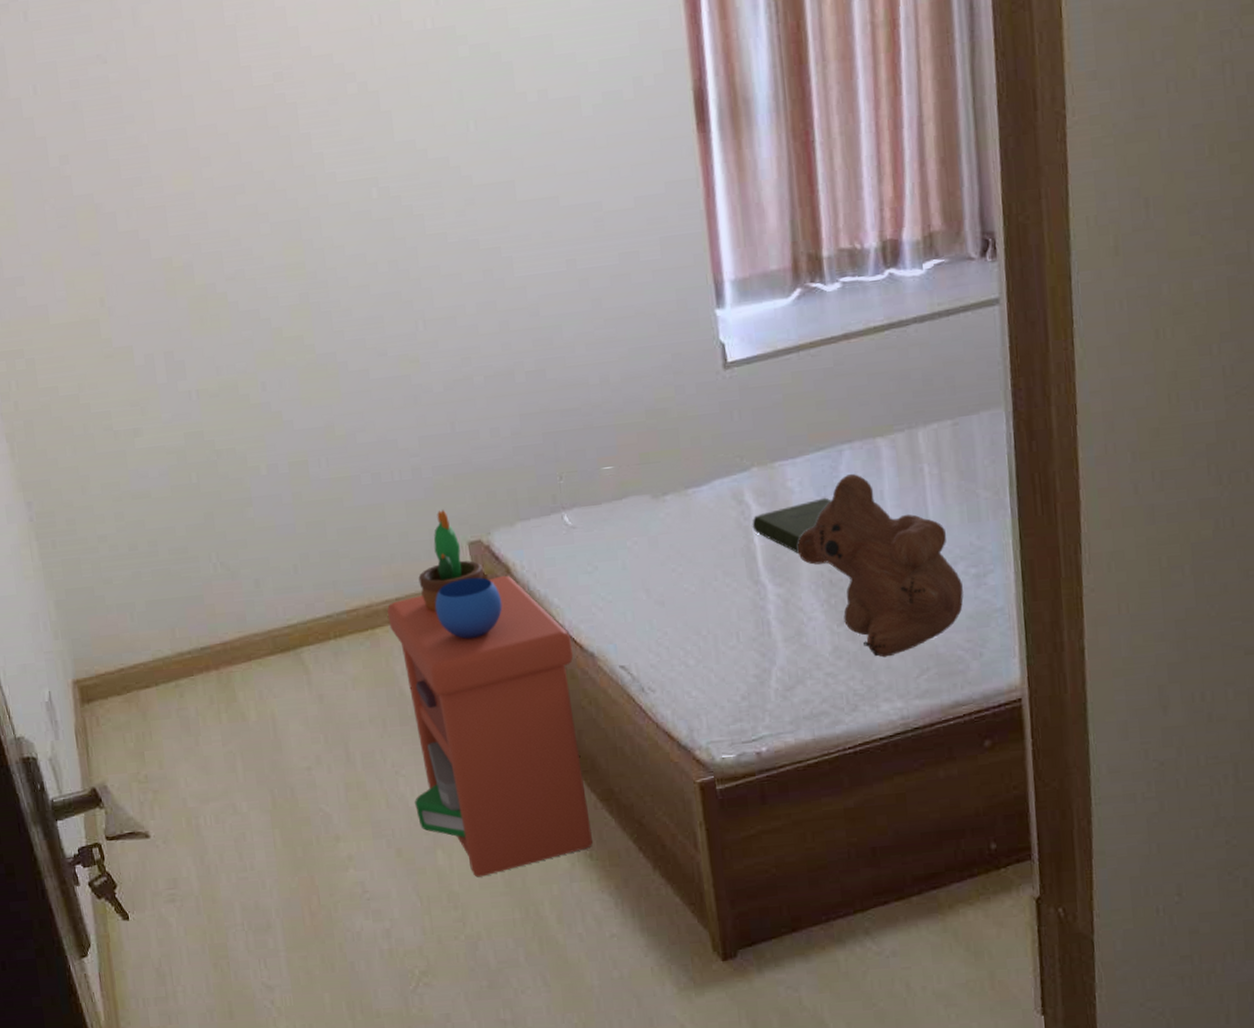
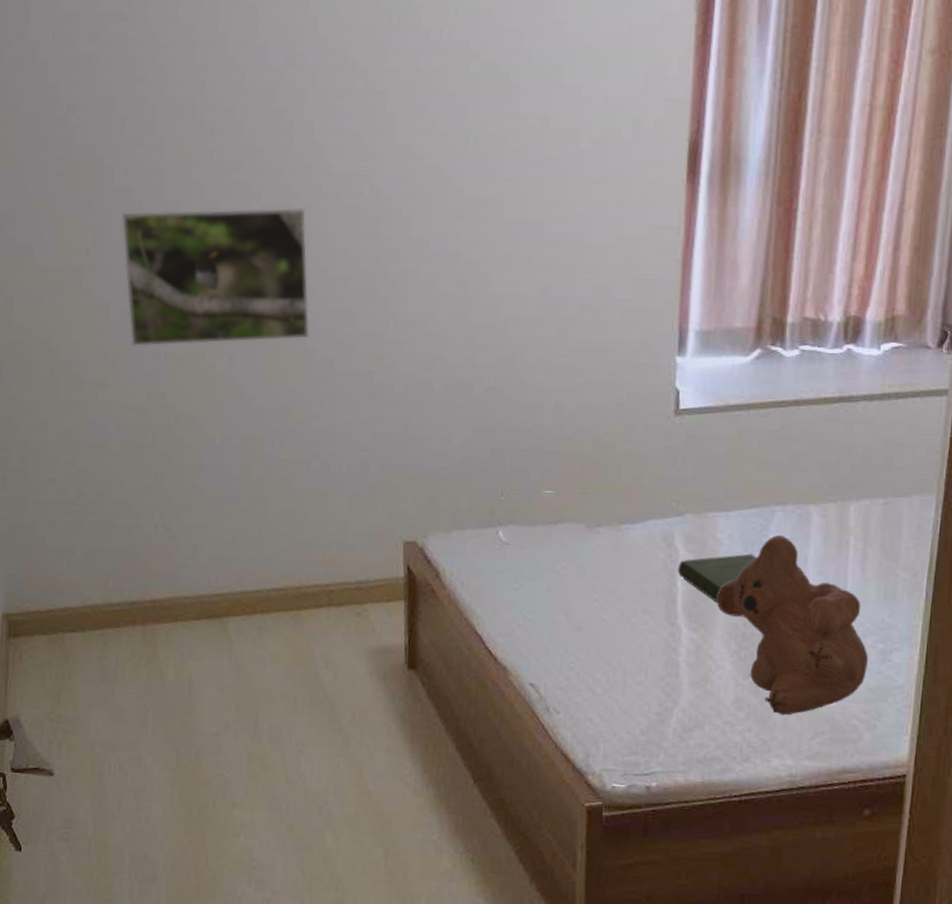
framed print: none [131,221,339,388] -> present [121,207,309,346]
nightstand: present [386,509,593,877] -> none [313,506,488,864]

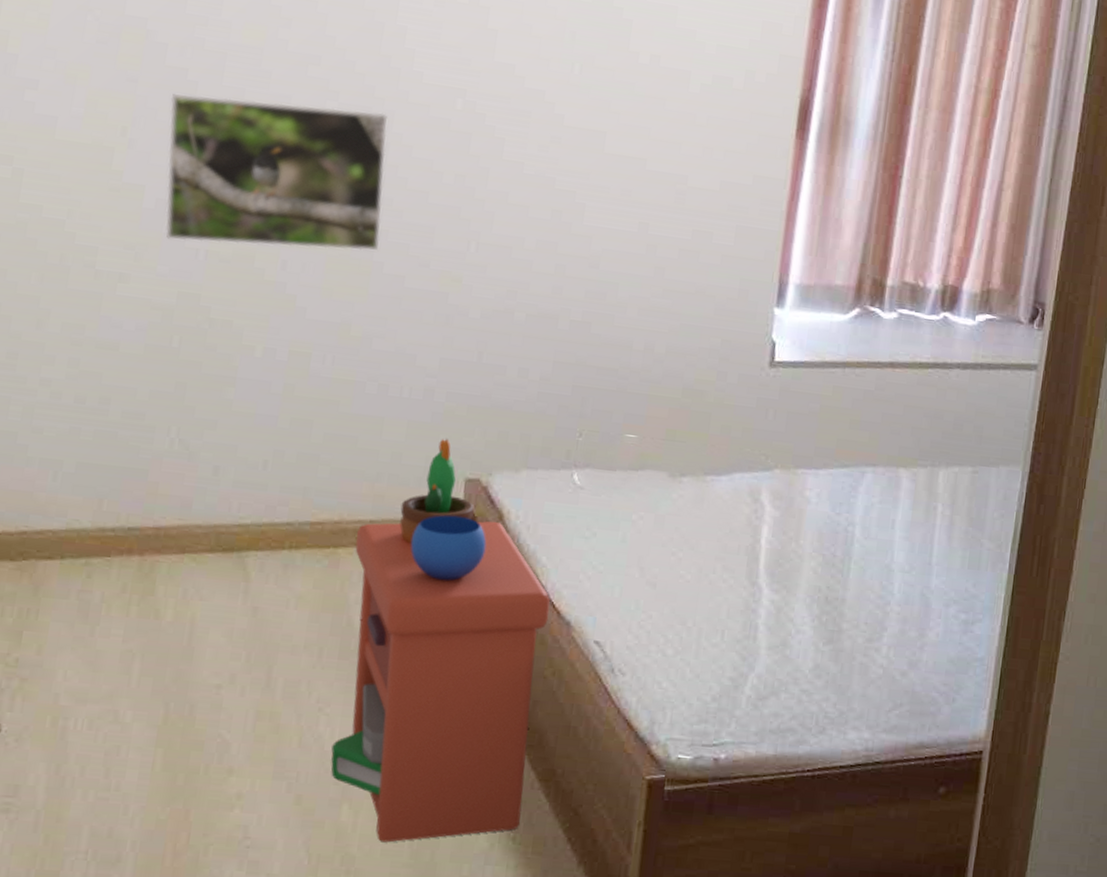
nightstand: none [313,506,488,864] -> present [331,438,550,843]
book: present [677,553,757,603] -> none [762,514,844,564]
teddy bear: present [717,534,868,716] -> none [801,496,951,685]

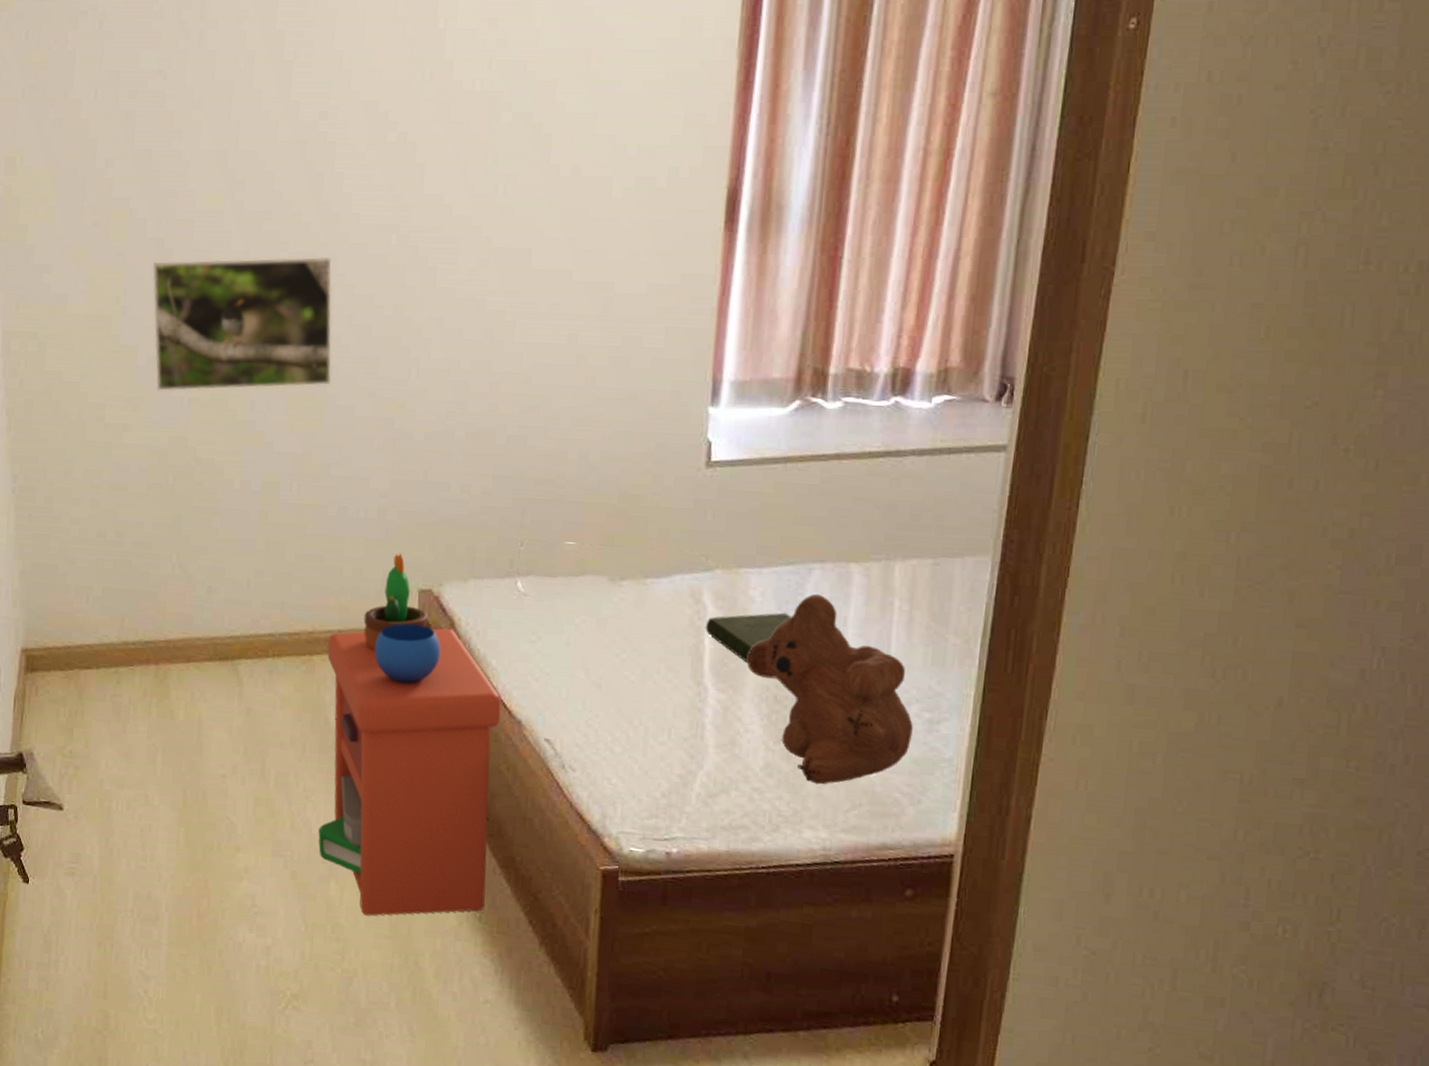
book: none [762,514,844,564] -> present [705,612,792,663]
teddy bear: none [801,496,951,685] -> present [747,593,913,785]

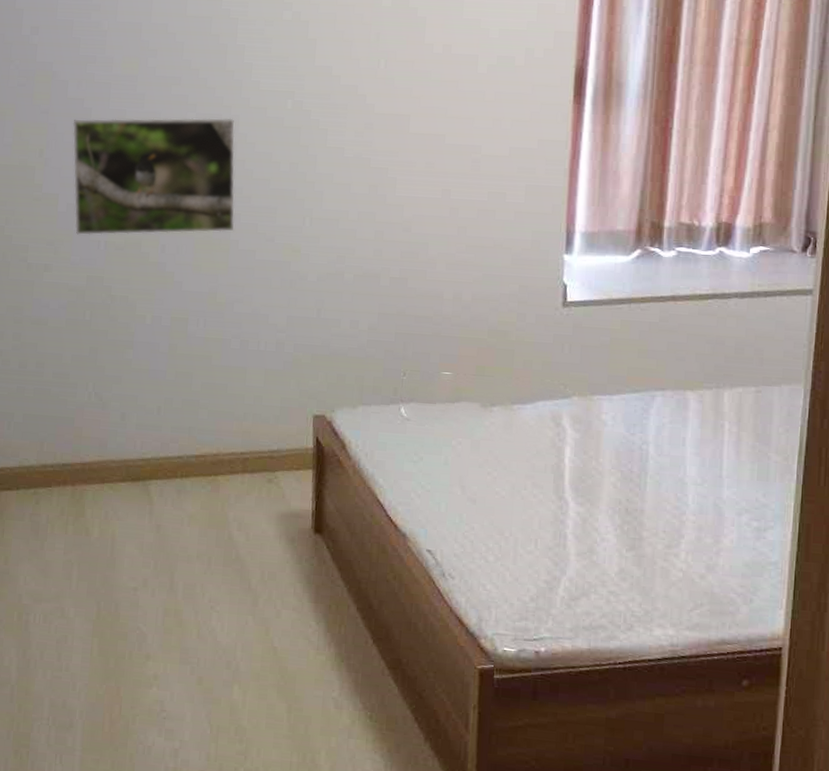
nightstand: present [318,553,502,916] -> none [222,382,388,718]
book: present [705,612,792,663] -> none [565,434,639,479]
teddy bear: present [747,593,913,785] -> none [602,417,744,587]

